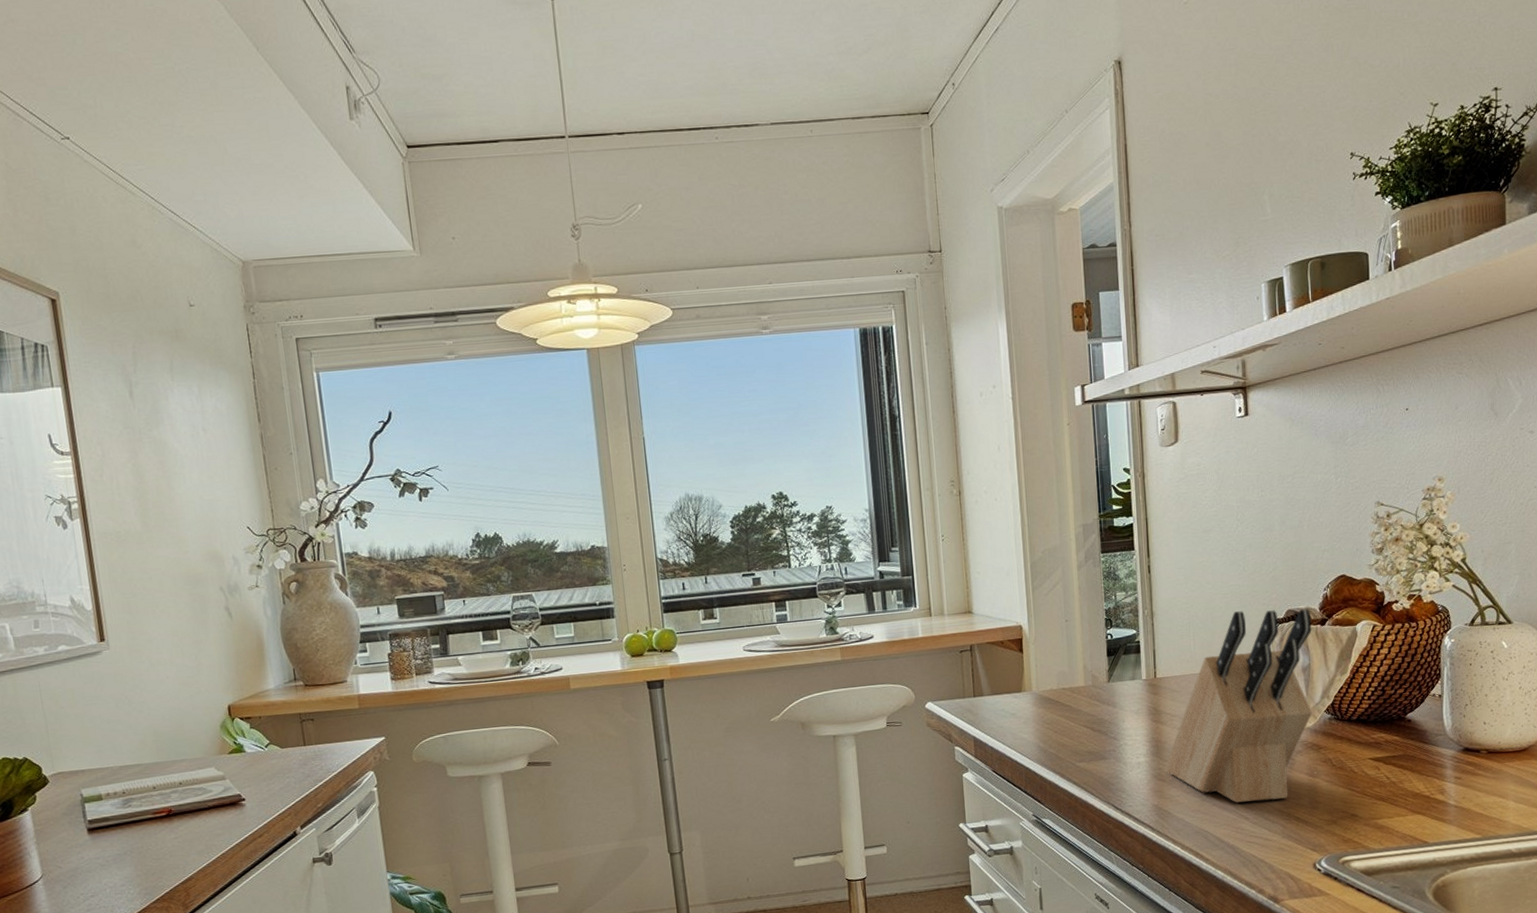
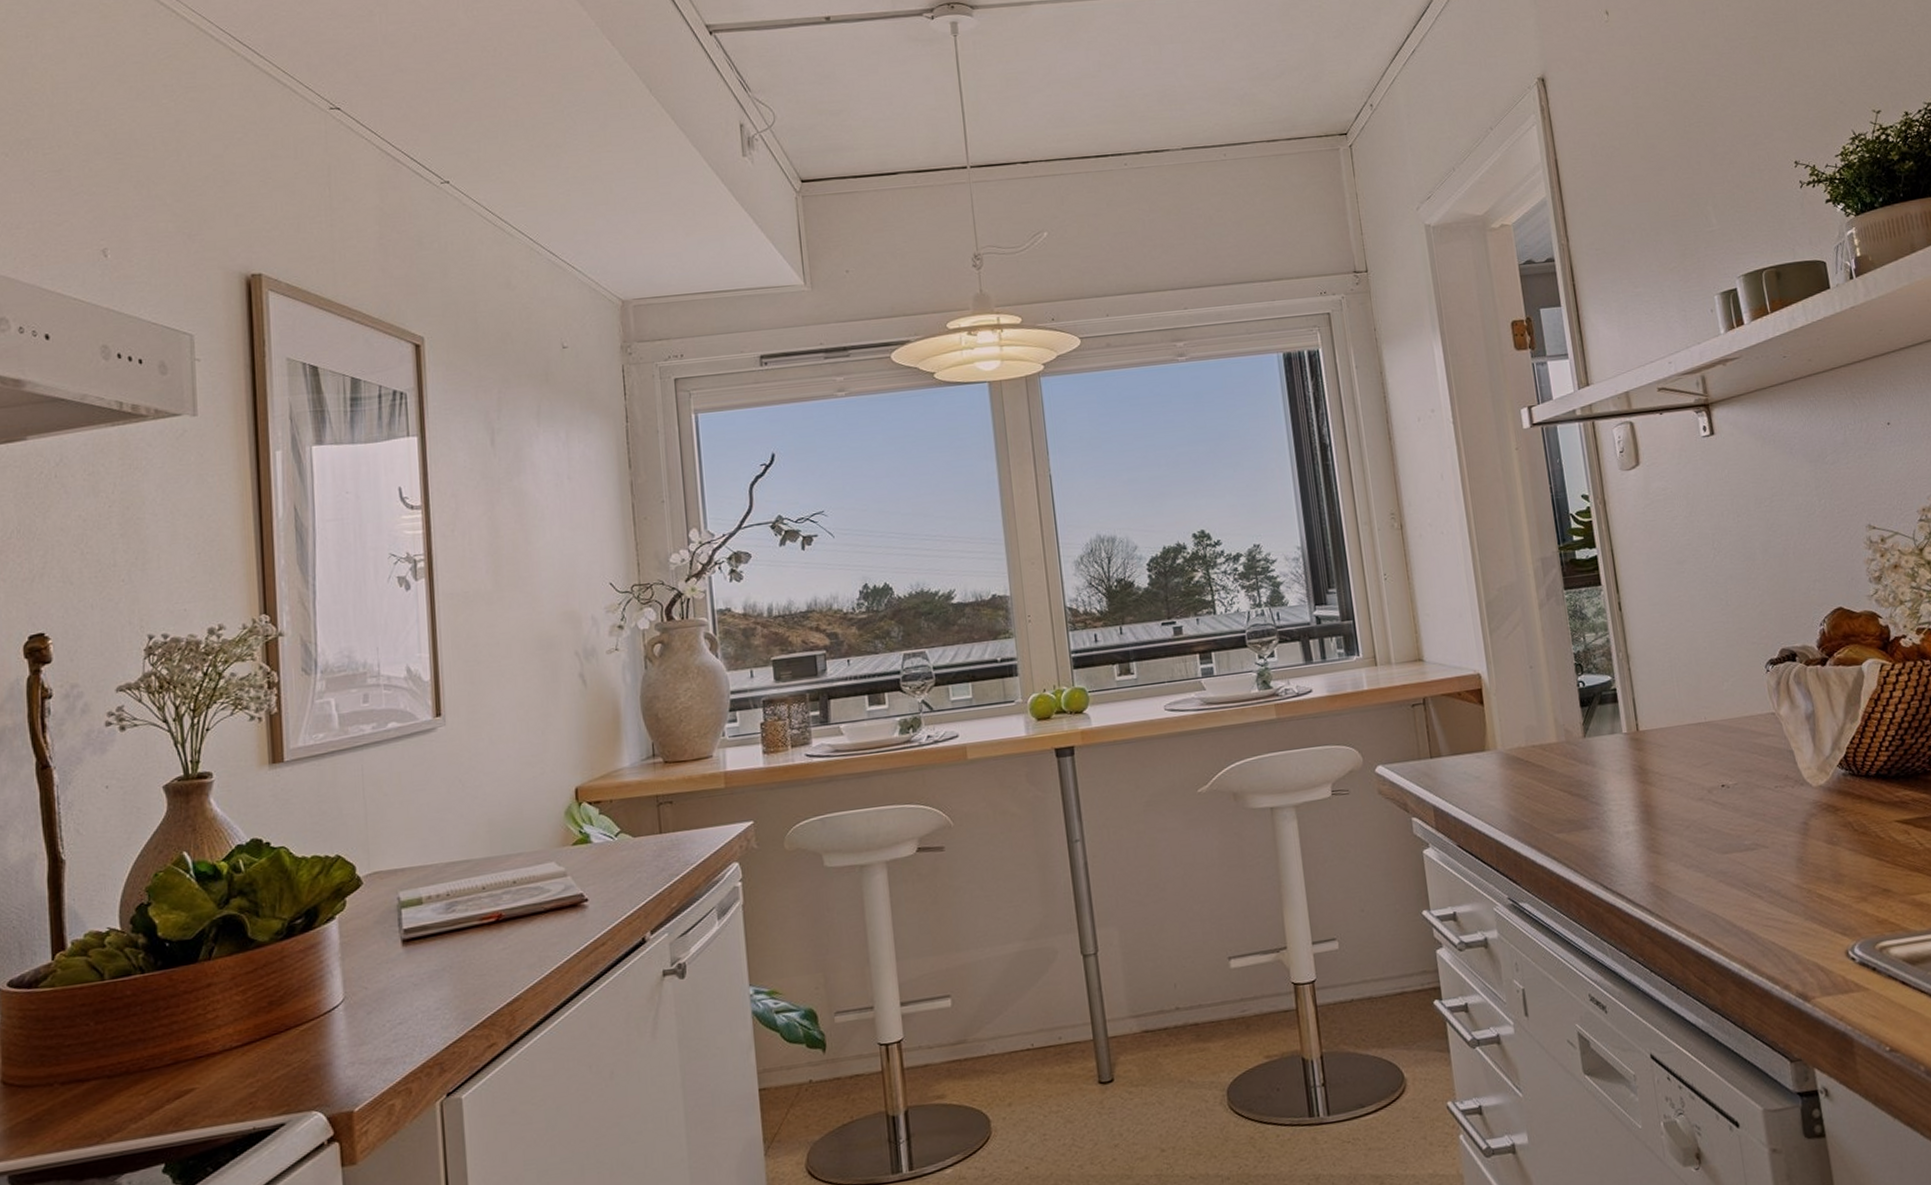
knife block: present [1165,609,1313,804] -> none [1658,647,1824,879]

